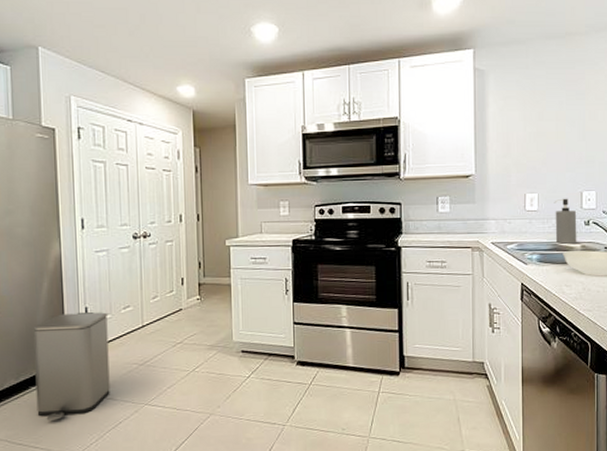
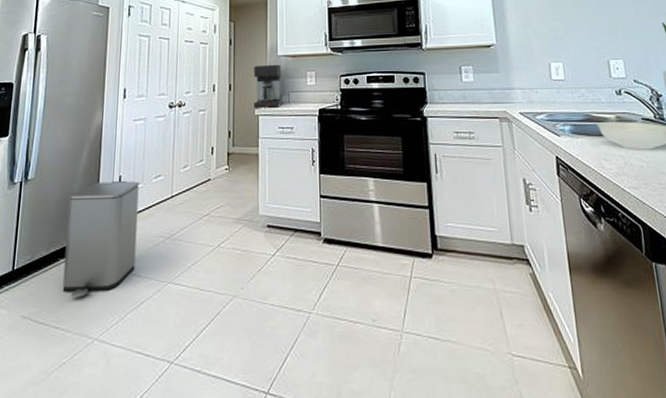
coffee maker: none [223,194,254,239] -> present [254,64,282,108]
soap dispenser: present [554,198,577,245] -> none [580,67,611,116]

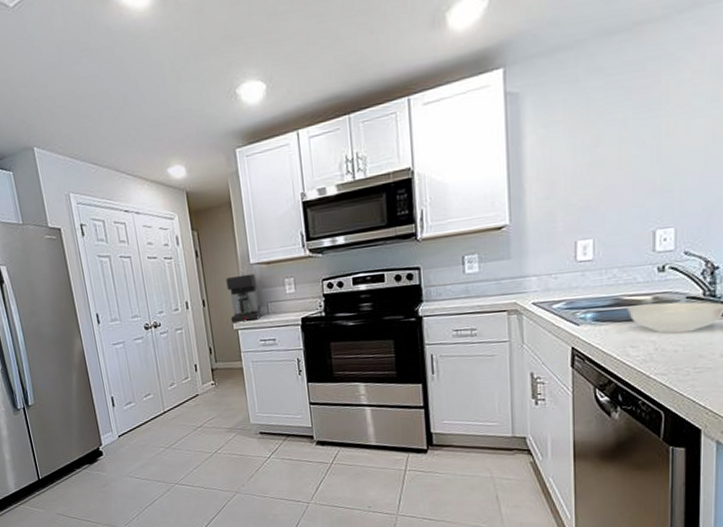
pedal bin: present [62,180,139,297] -> none [70,400,143,498]

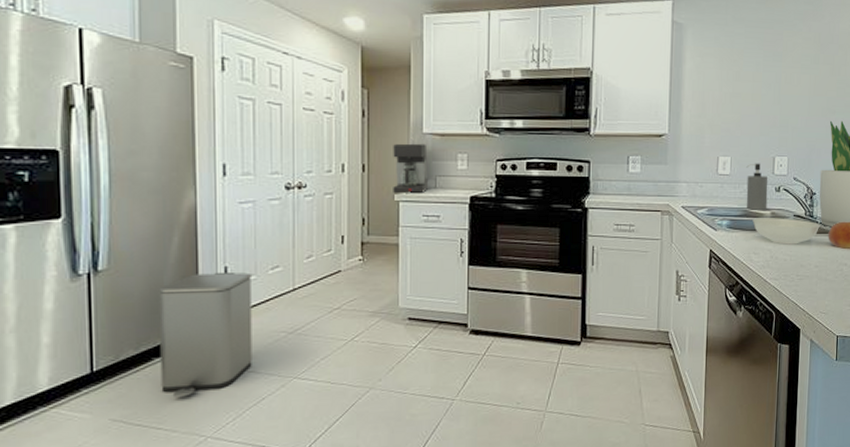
pedal bin: none [70,400,143,498] -> present [159,271,252,397]
soap dispenser: none [615,240,647,298] -> present [746,163,768,211]

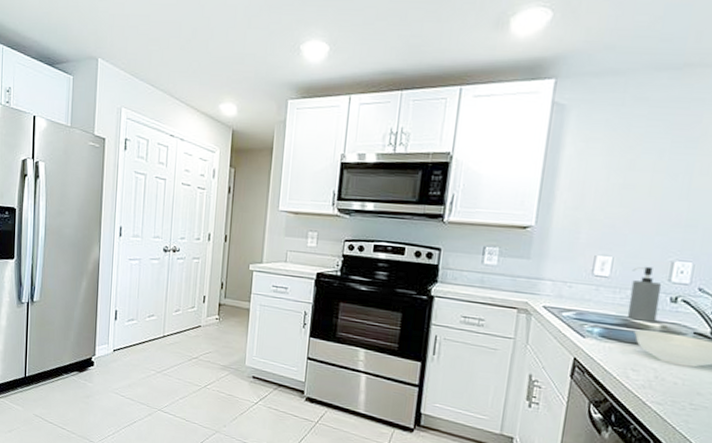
pedal bin: present [159,271,252,397] -> none [67,313,134,408]
coffee maker: present [393,143,428,193] -> none [249,218,281,265]

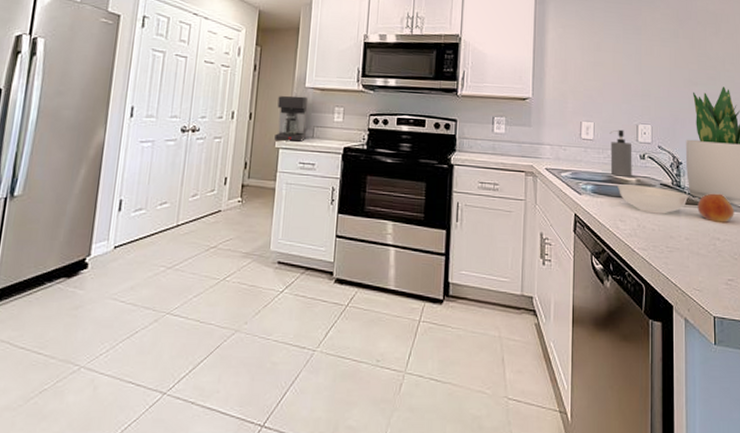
coffee maker: none [249,218,281,265] -> present [274,95,308,142]

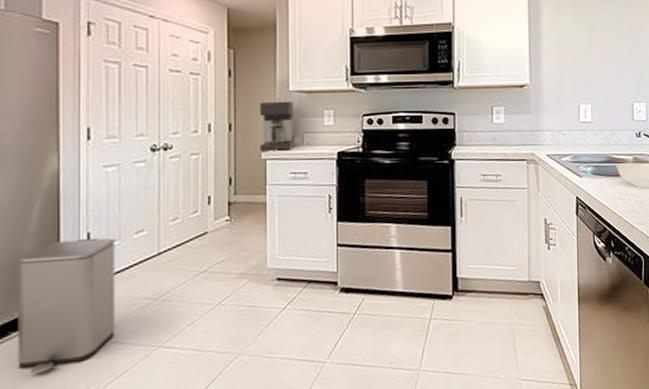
pedal bin: none [48,204,142,323] -> present [17,237,115,374]
soap dispenser: present [609,129,632,178] -> none [607,109,629,157]

